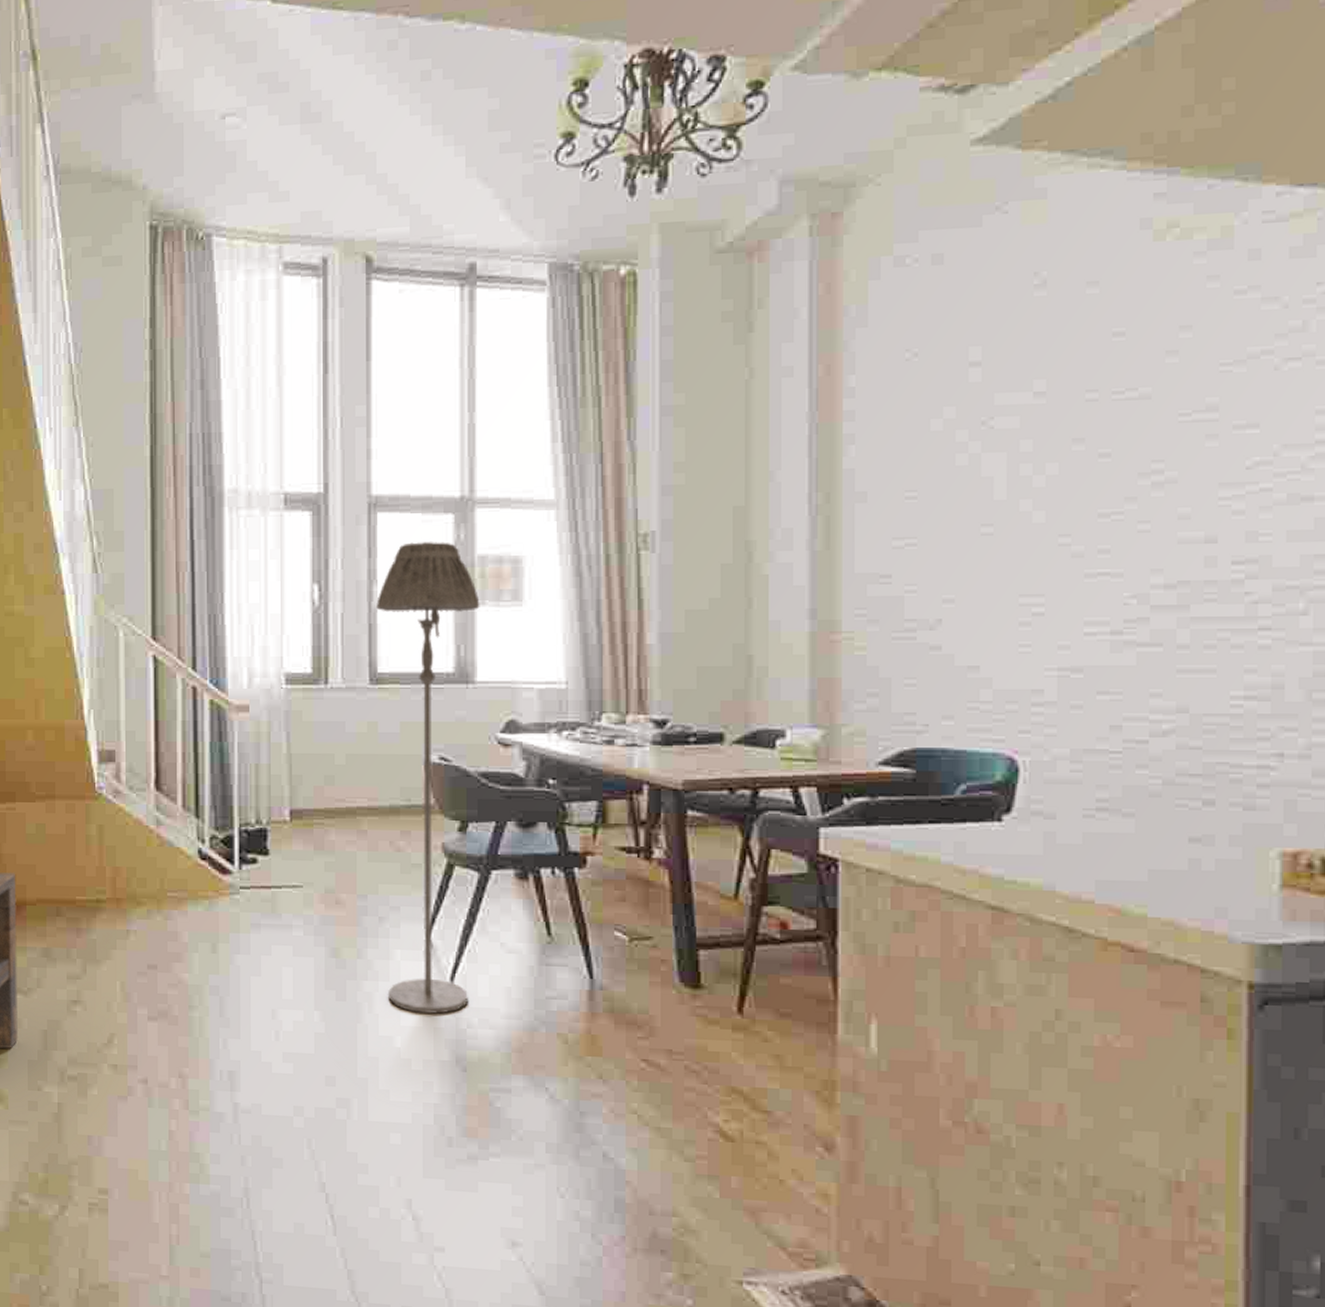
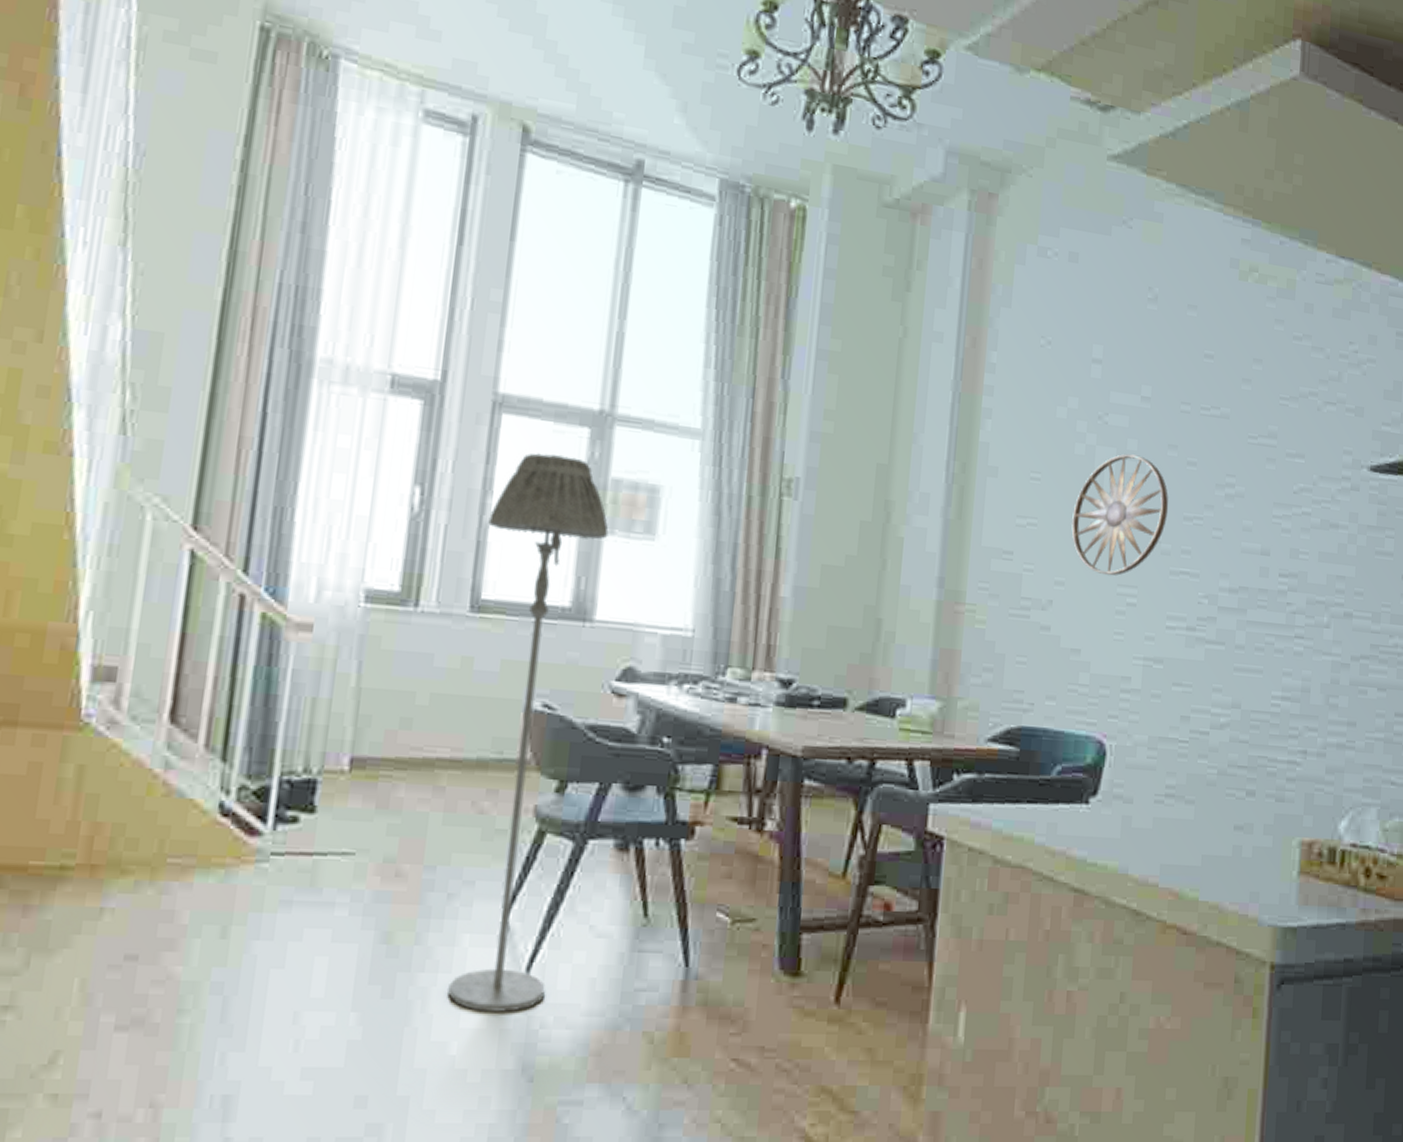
wall art: none [958,456,1078,587] -> present [1071,453,1169,576]

